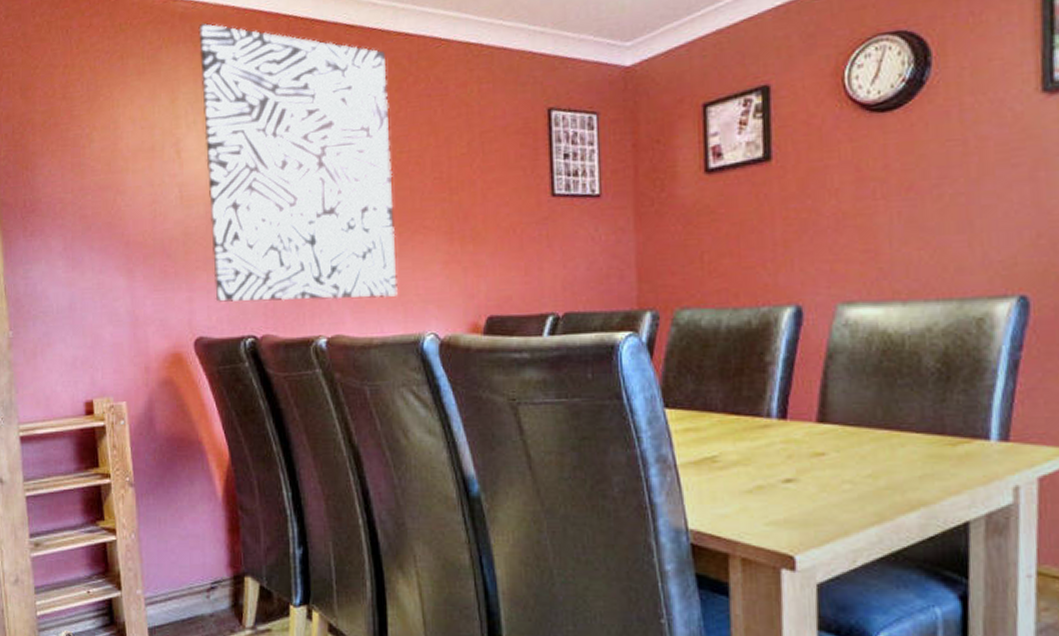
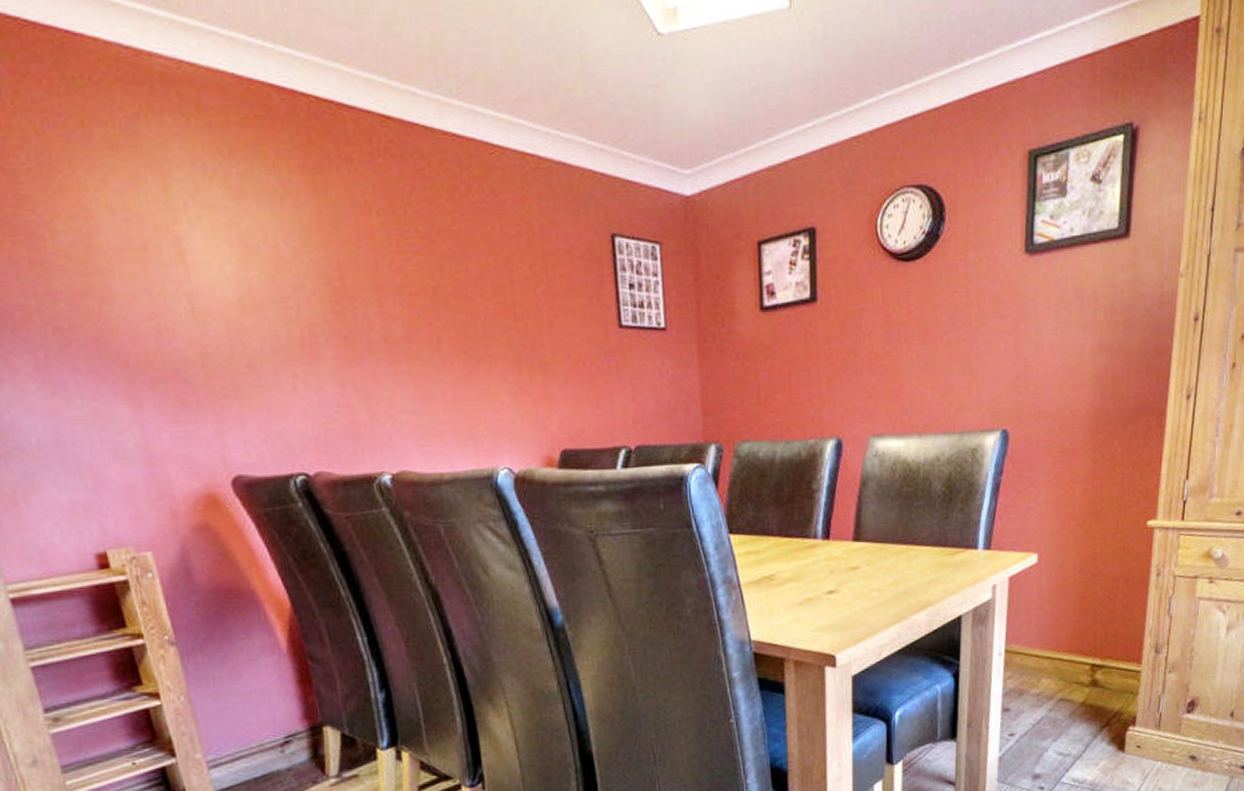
wall art: present [198,23,398,303] -> none [188,90,466,436]

